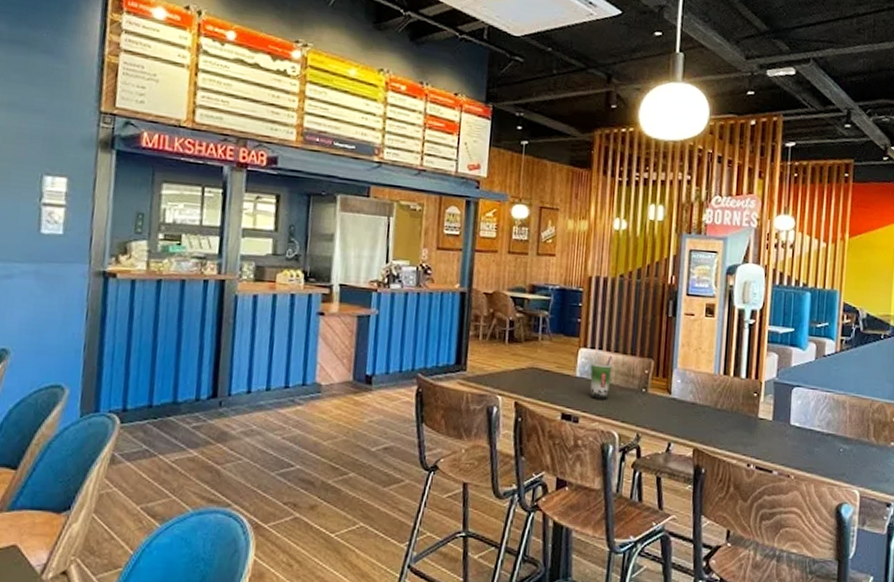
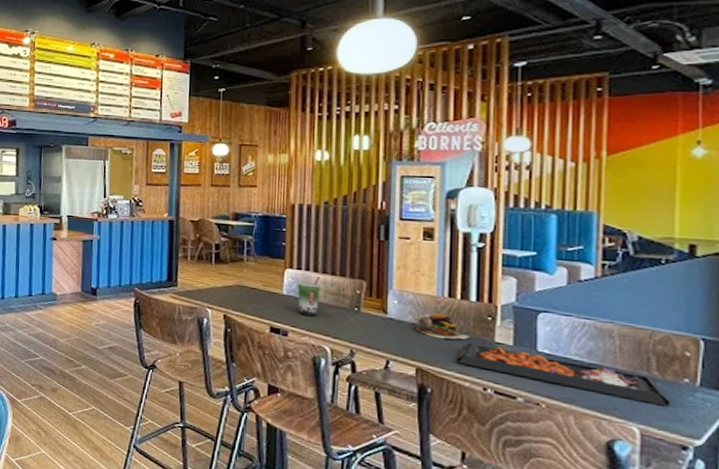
burger: none [694,390,739,419] -> present [414,312,470,341]
food tray: none [728,419,881,469] -> present [457,342,670,407]

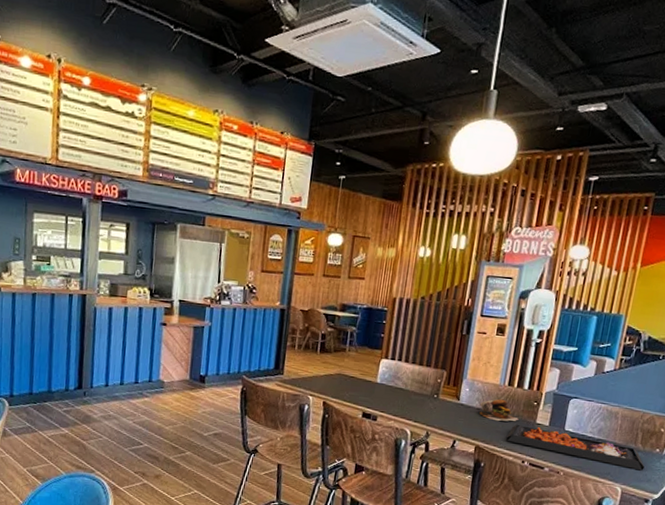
beverage cup: present [297,275,321,317] -> none [388,365,409,403]

